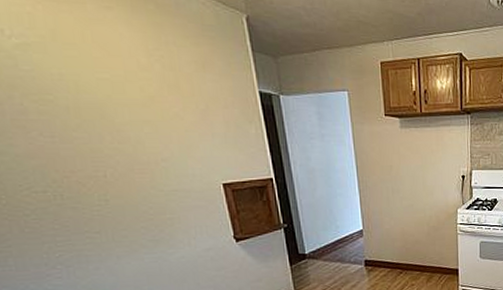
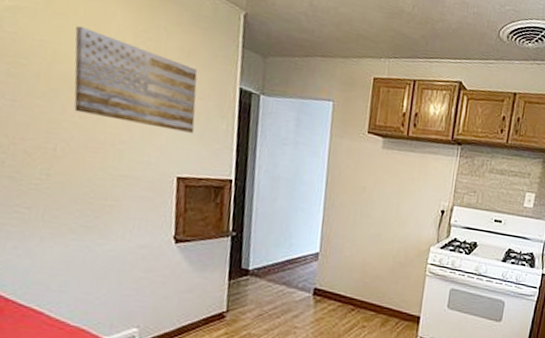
wall art: none [89,53,226,141] -> present [74,26,198,133]

